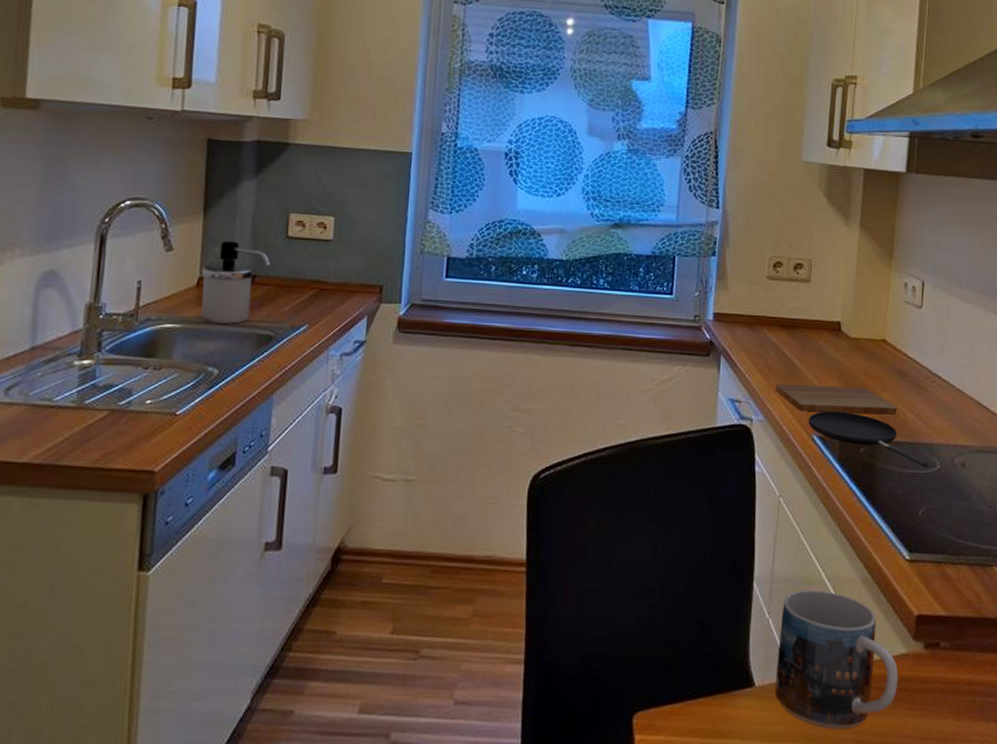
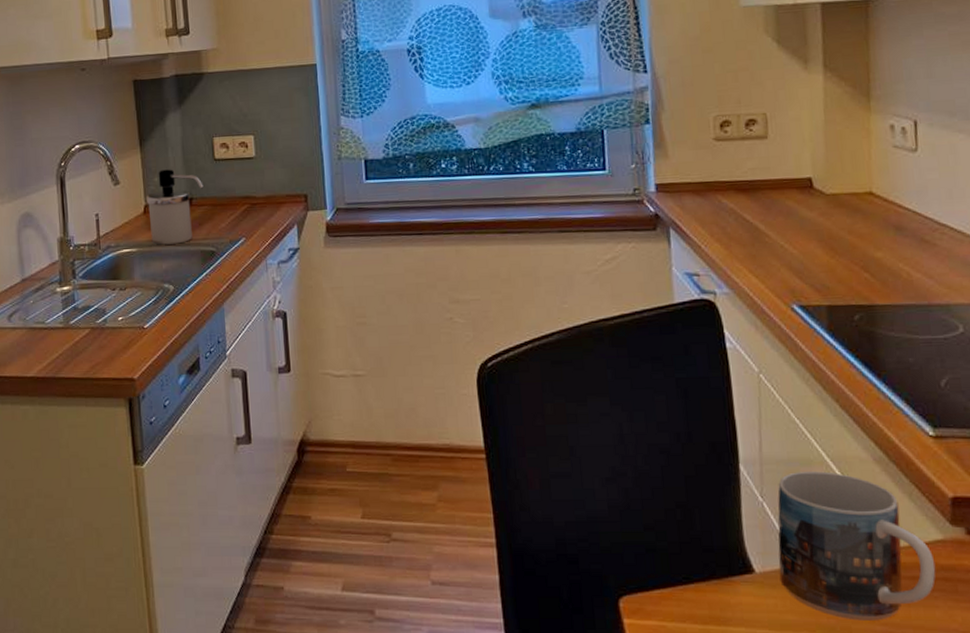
cutting board: present [775,384,898,415] -> none [738,248,898,280]
frying pan: present [808,411,930,467] -> none [784,276,949,332]

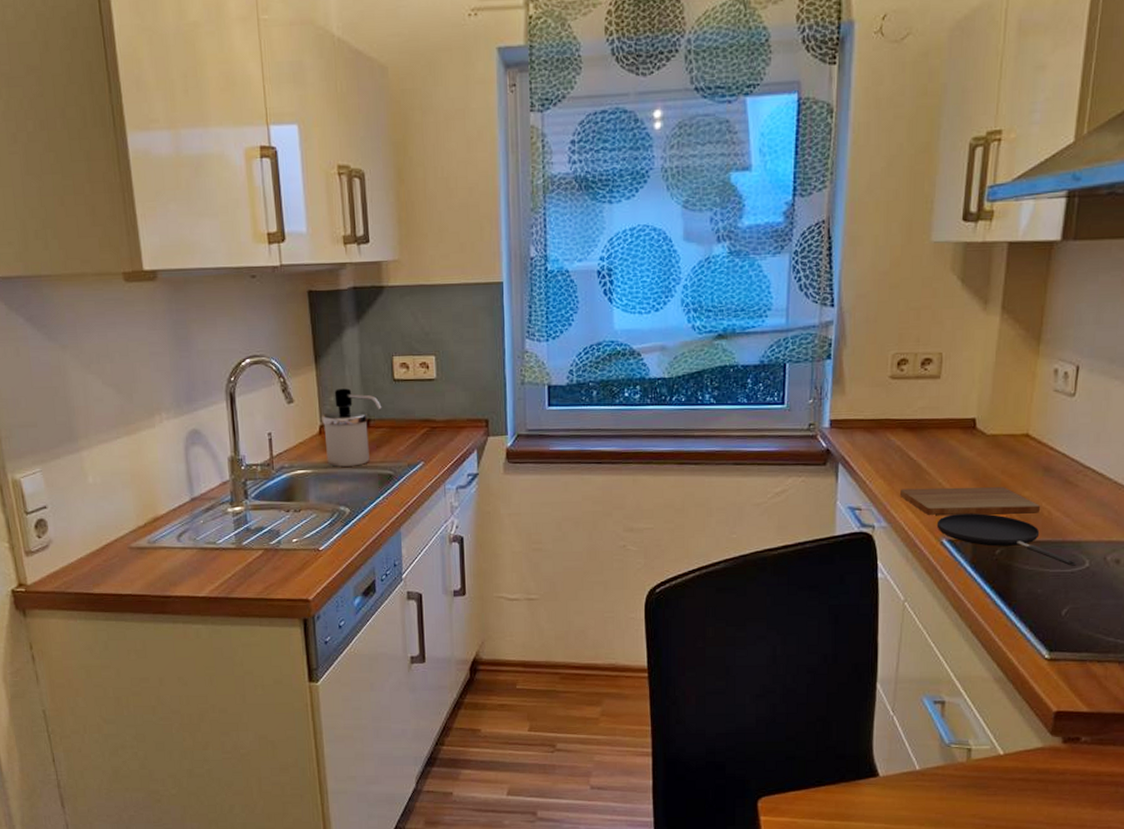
cutting board: none [738,248,898,280] -> present [899,487,1041,515]
mug: present [777,471,936,621] -> none [899,689,1033,815]
frying pan: none [784,276,949,332] -> present [936,513,1077,566]

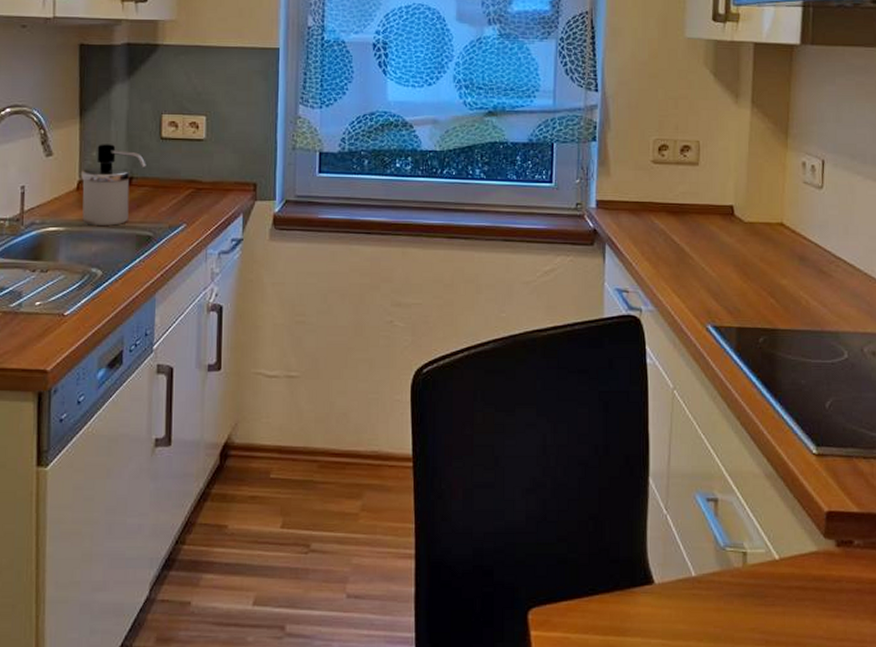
cutting board: present [899,487,1041,515] -> none [664,272,799,302]
frying pan: present [936,513,1077,566] -> none [701,300,836,357]

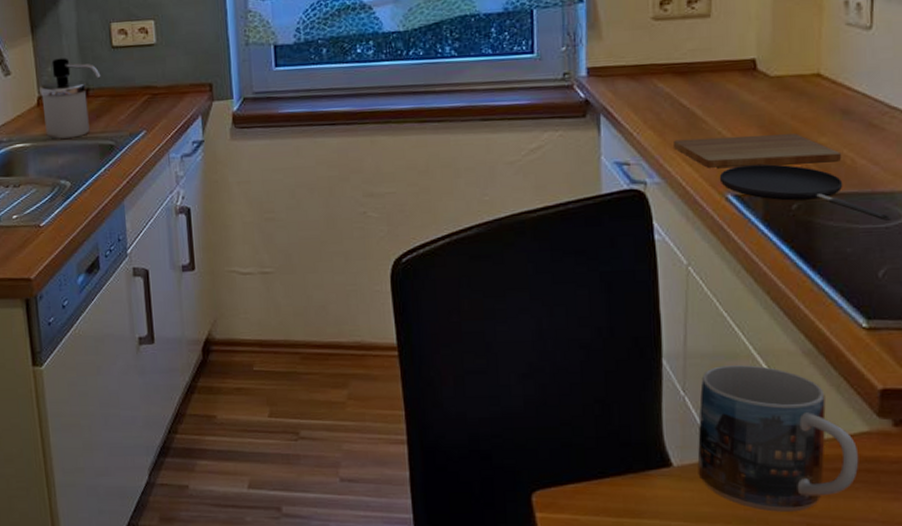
cutting board: none [664,272,799,302] -> present [672,133,842,168]
mug: none [676,486,809,629] -> present [697,365,859,512]
frying pan: none [701,300,836,357] -> present [719,164,892,221]

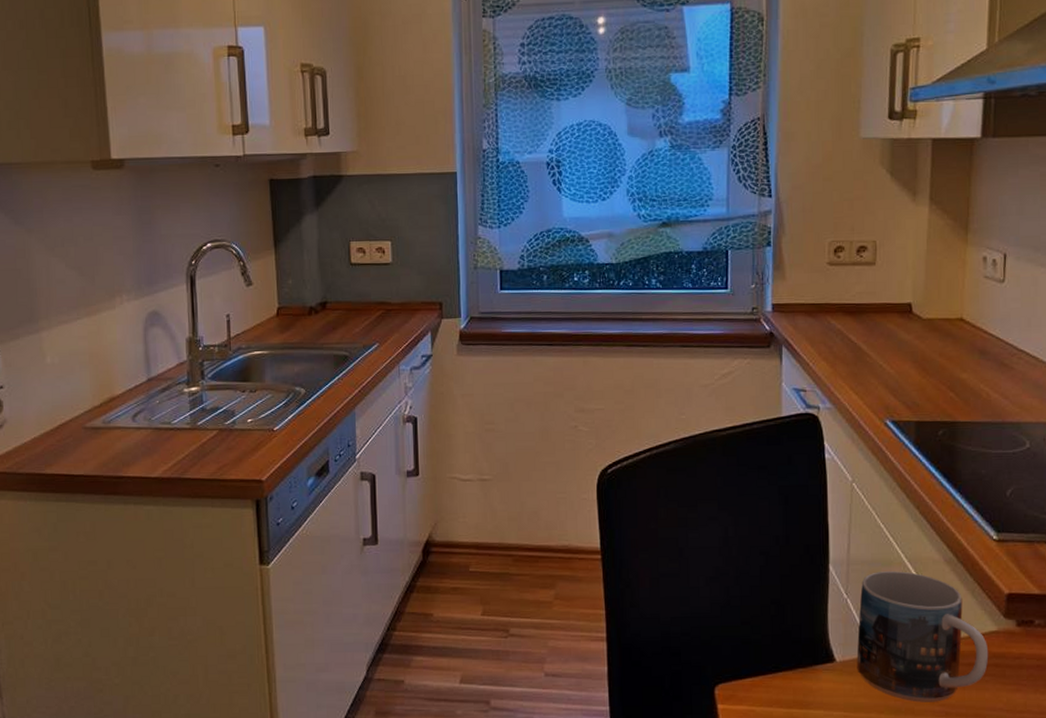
soap dispenser: present [39,58,101,139] -> none [280,272,339,348]
cutting board: present [672,133,842,168] -> none [842,369,979,396]
frying pan: present [719,164,892,221] -> none [879,395,1018,447]

